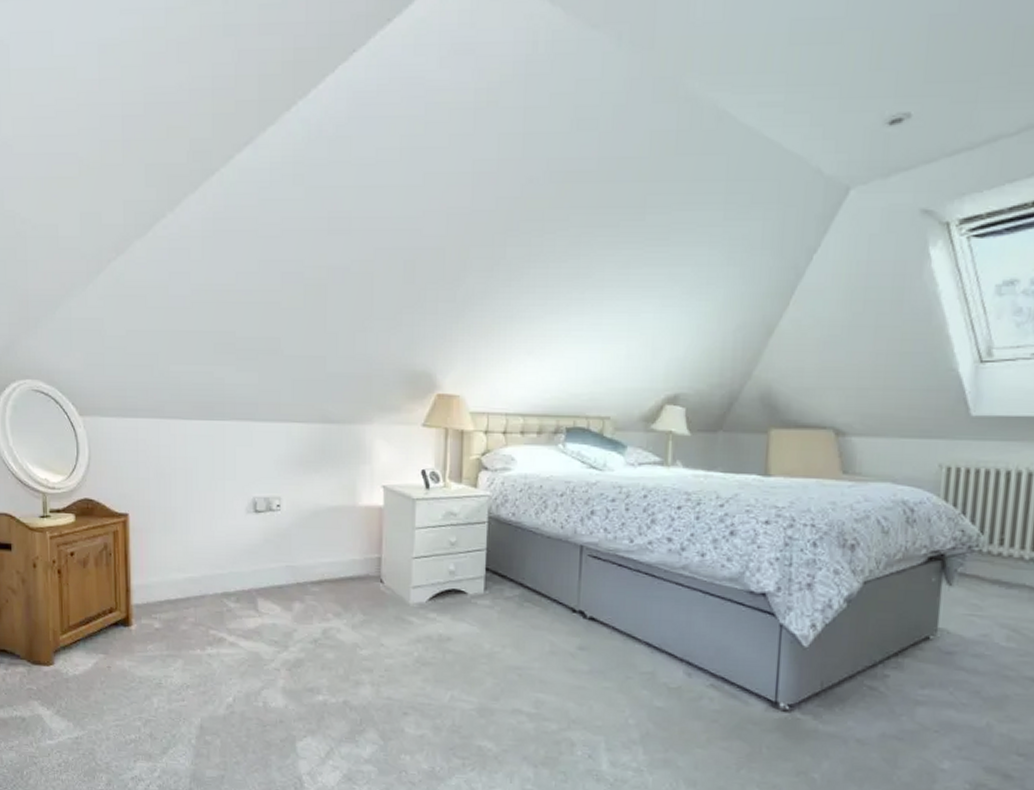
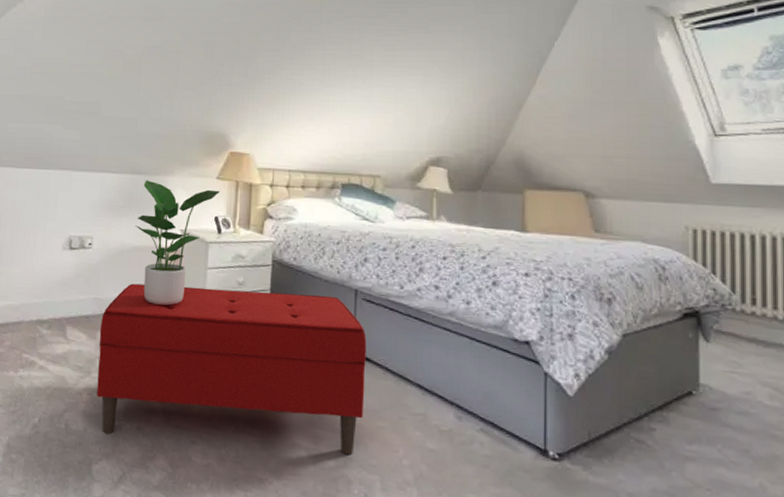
bench: none [295,548,593,718] -> present [96,283,367,455]
potted plant: none [329,429,426,571] -> present [135,180,220,306]

